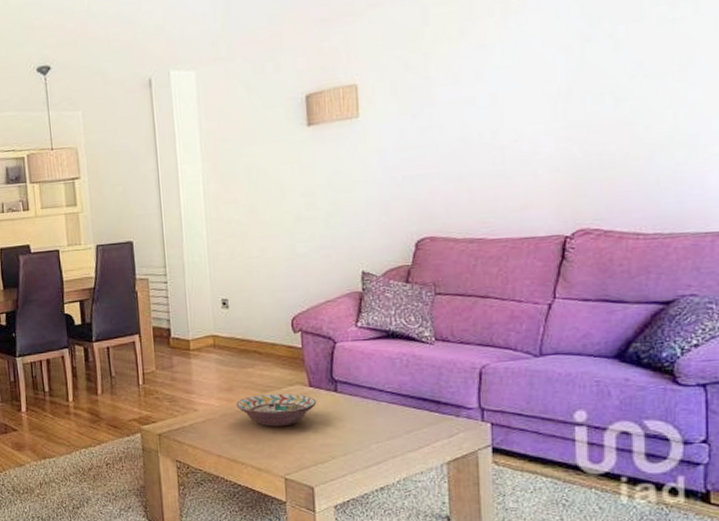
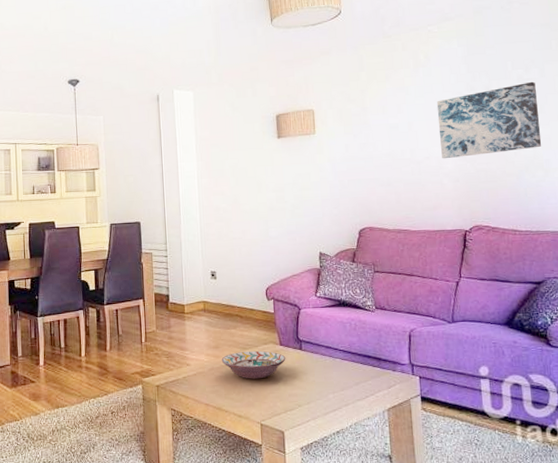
wall art: none [532,21,688,142] -> present [436,81,542,159]

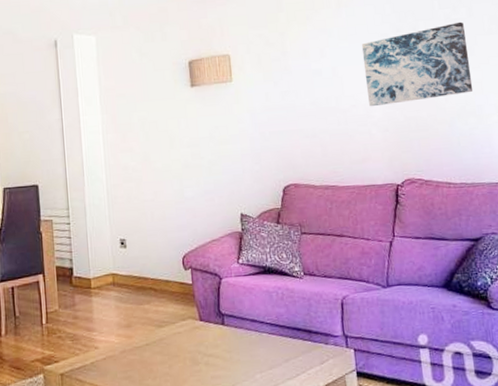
decorative bowl: present [221,350,286,379] -> none [134,328,207,361]

